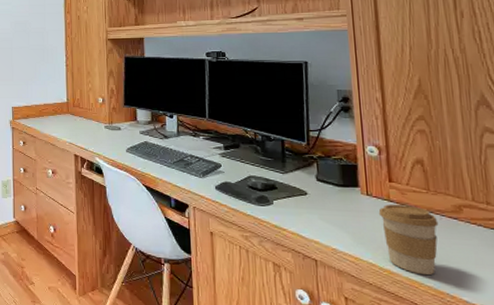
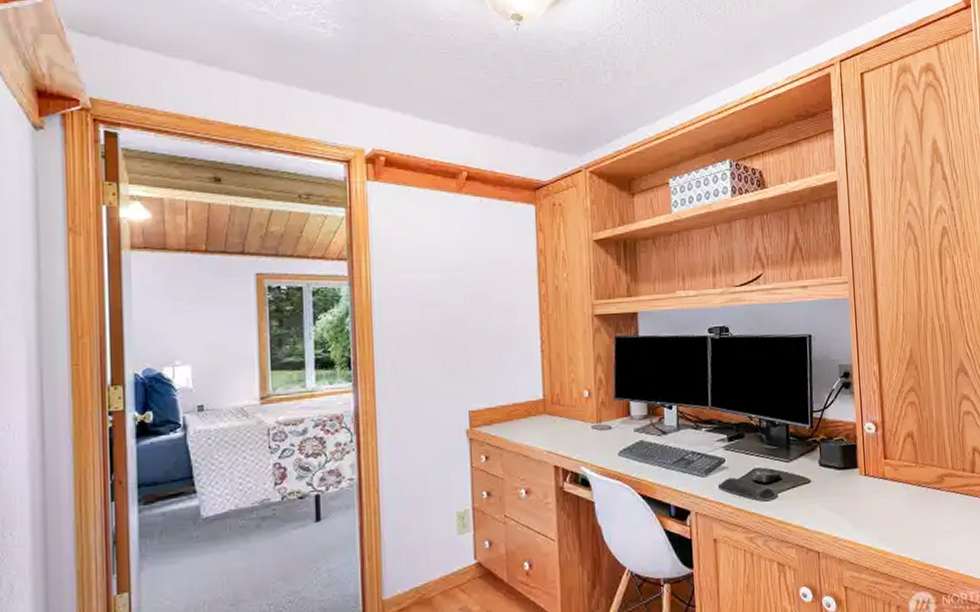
coffee cup: present [378,204,439,276] -> none [875,481,925,551]

